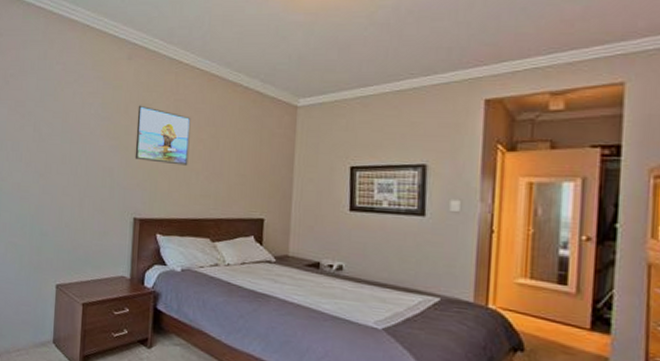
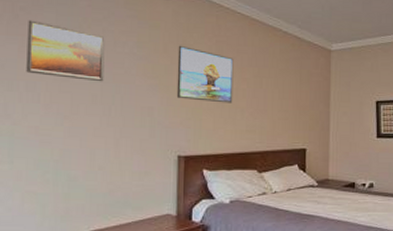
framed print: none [13,86,75,143] -> present [26,20,105,82]

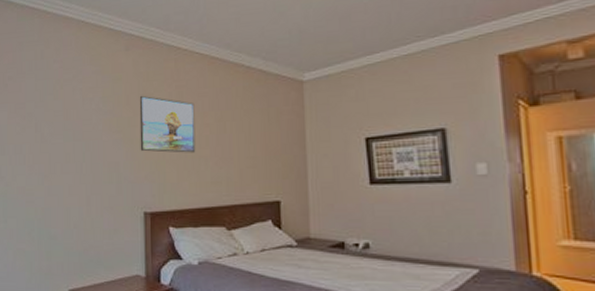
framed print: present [26,20,105,82] -> none [14,87,75,140]

